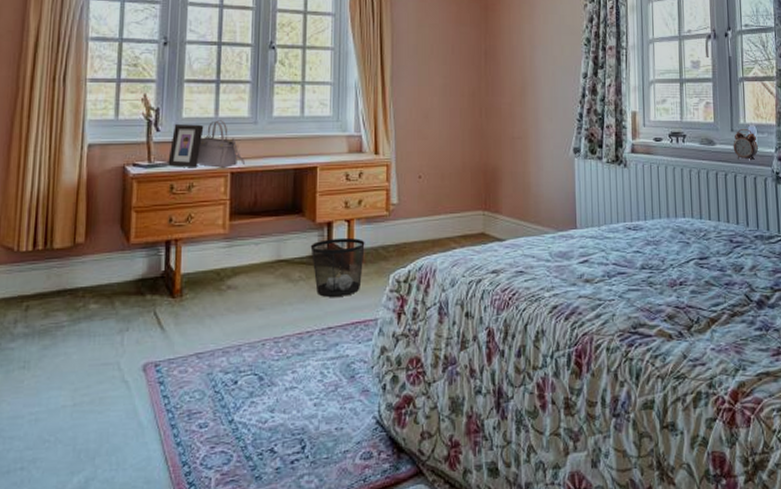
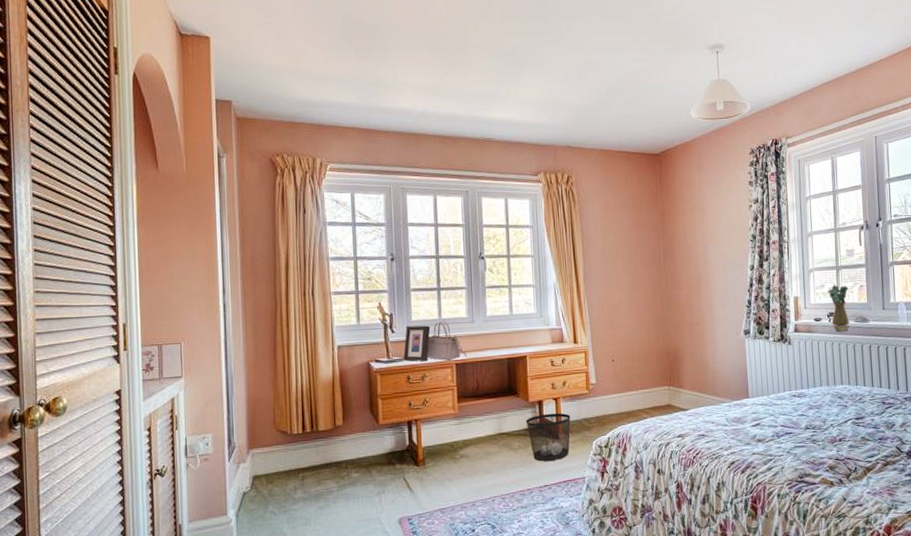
vase: none [669,99,694,154] -> present [827,284,850,331]
alarm clock: present [733,129,758,161] -> none [884,307,907,334]

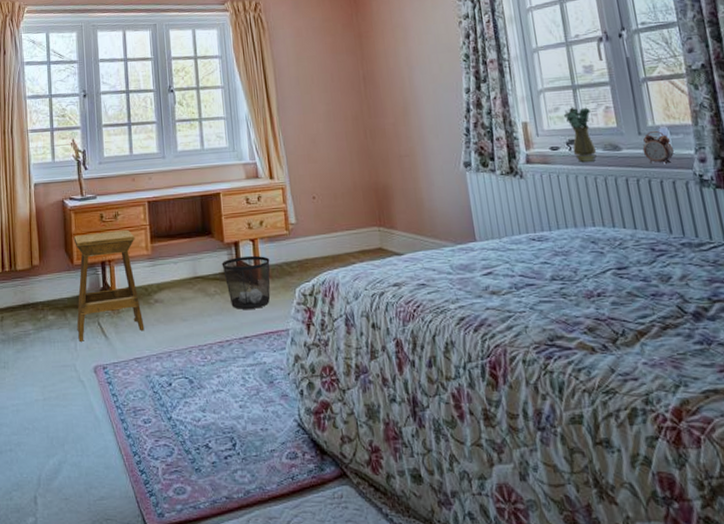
stool: none [379,390,450,496] -> present [73,229,145,342]
picture frame: present [403,325,431,362] -> none [96,162,122,199]
handbag: present [427,321,466,361] -> none [119,157,158,199]
alarm clock: none [884,307,907,334] -> present [642,131,674,164]

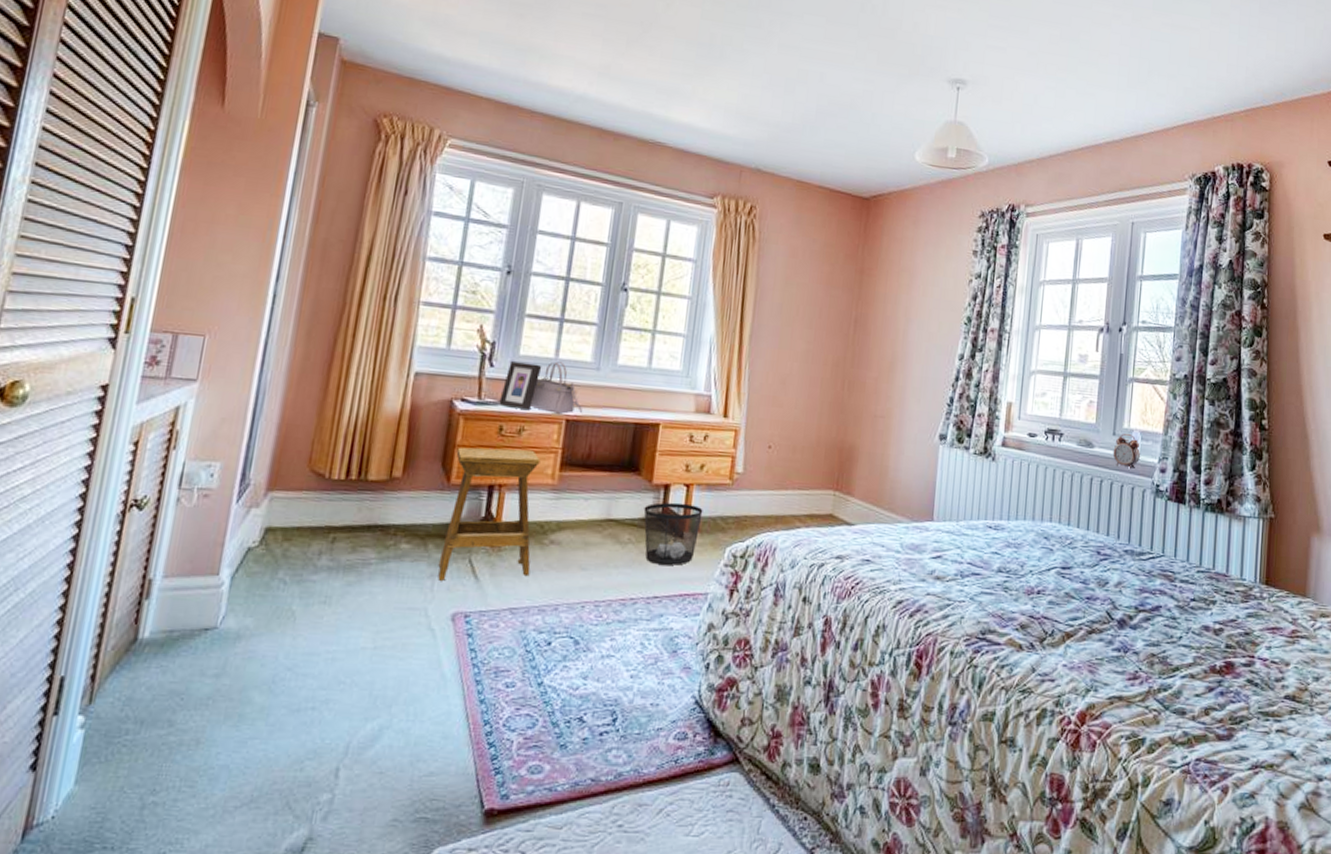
picture frame: none [96,162,122,199] -> present [499,361,542,411]
handbag: none [119,157,158,199] -> present [530,361,582,415]
vase: present [563,106,597,162] -> none [1048,393,1075,455]

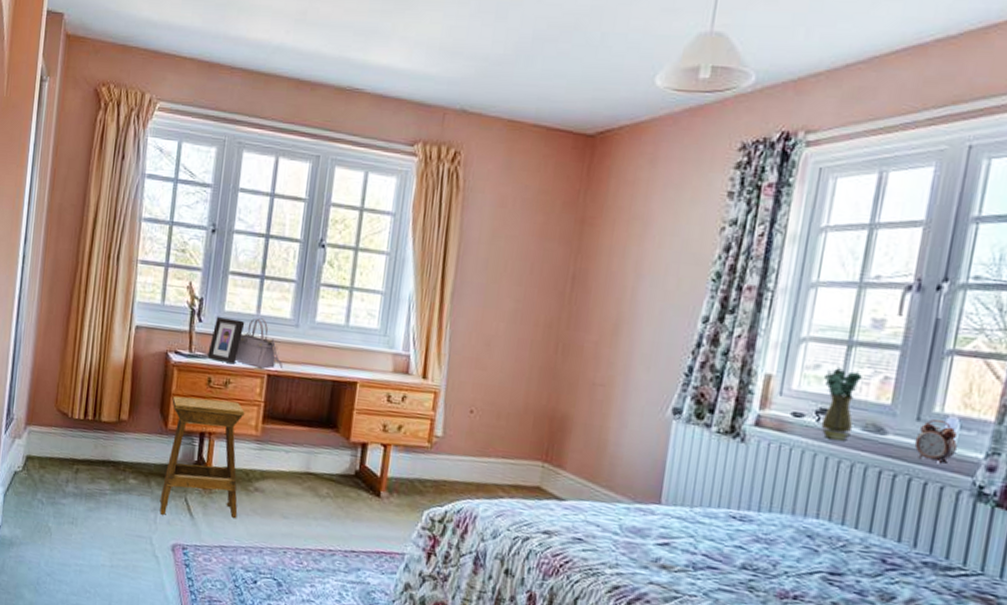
waste bin: present [643,502,703,565] -> none [341,460,401,523]
vase: none [1048,393,1075,455] -> present [820,366,862,441]

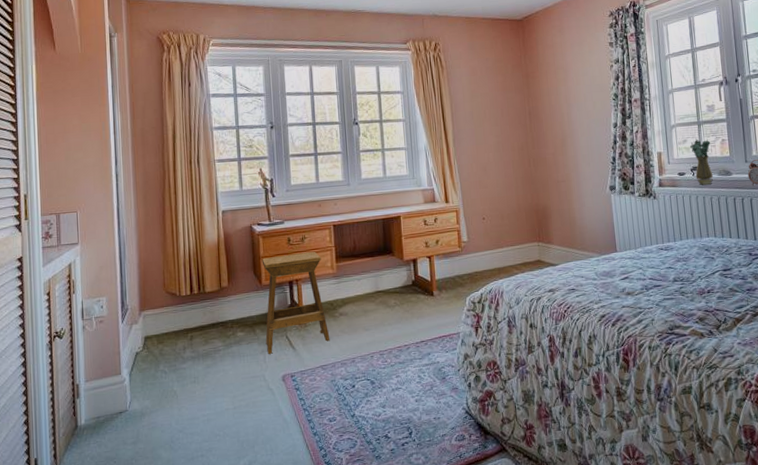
picture frame: present [207,317,245,365] -> none [284,189,309,224]
handbag: present [235,317,283,370] -> none [306,184,343,223]

